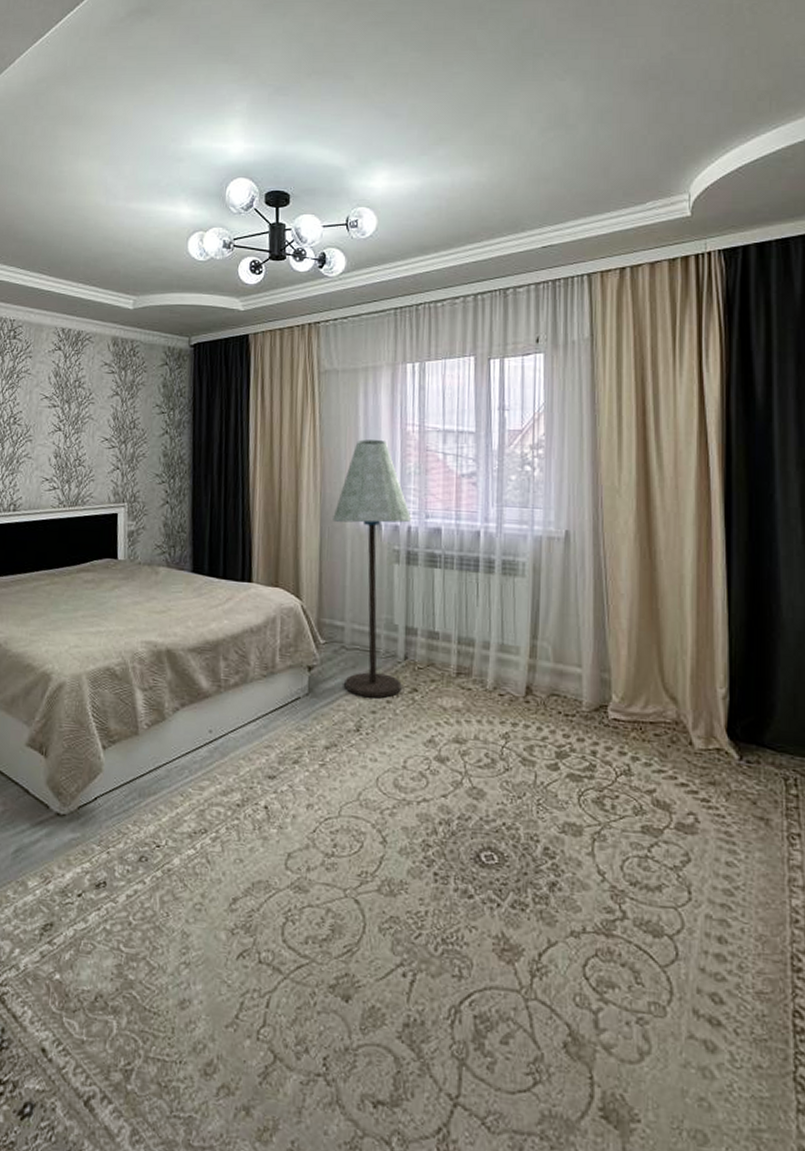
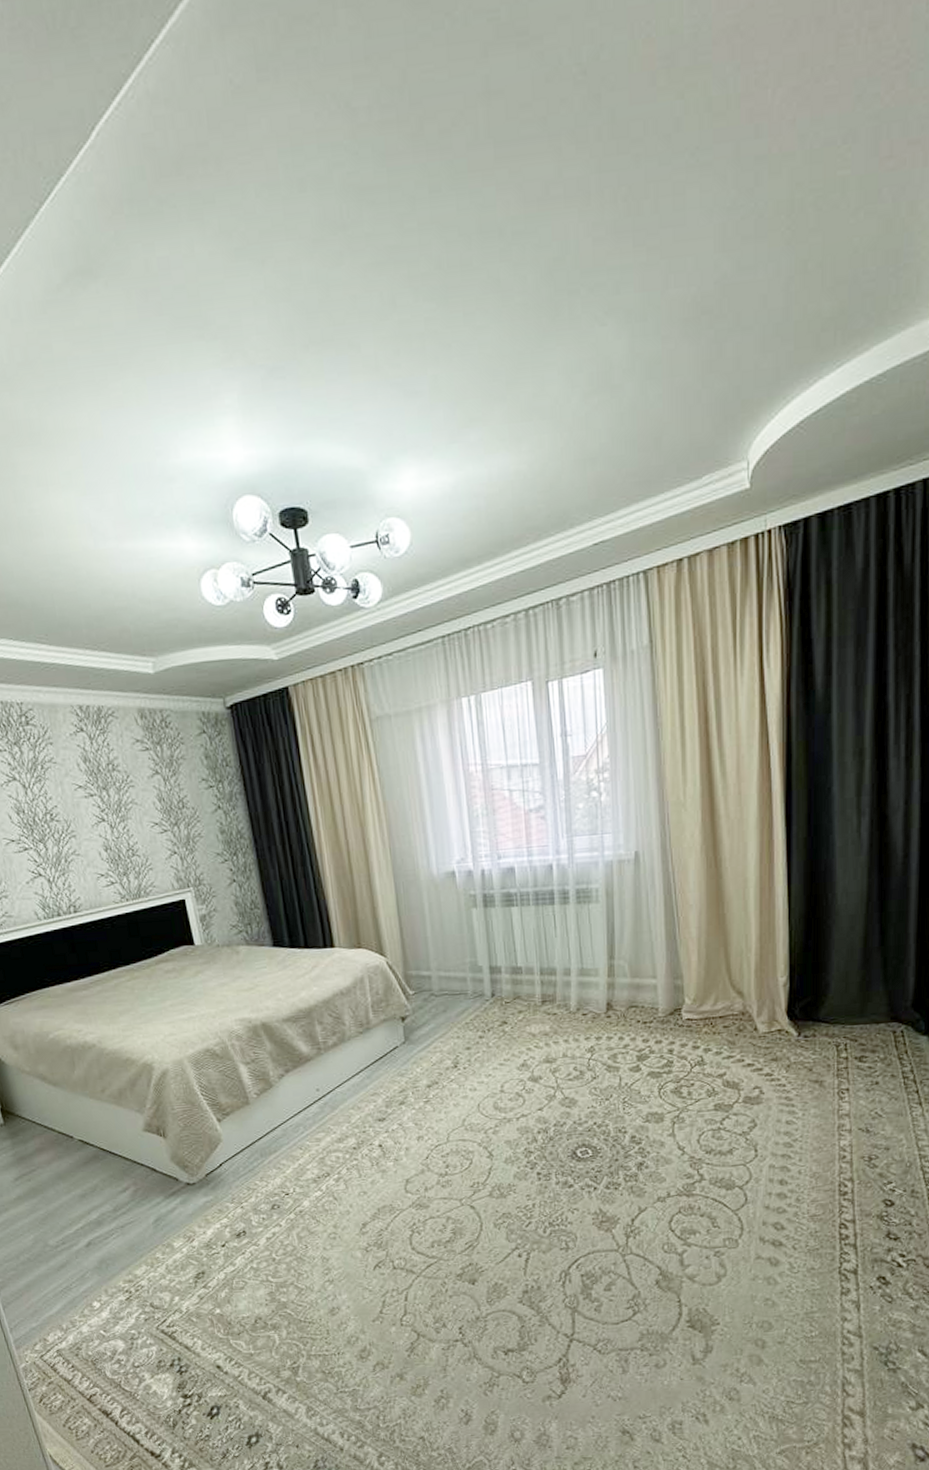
floor lamp: present [333,439,412,698] -> none [405,785,492,1037]

